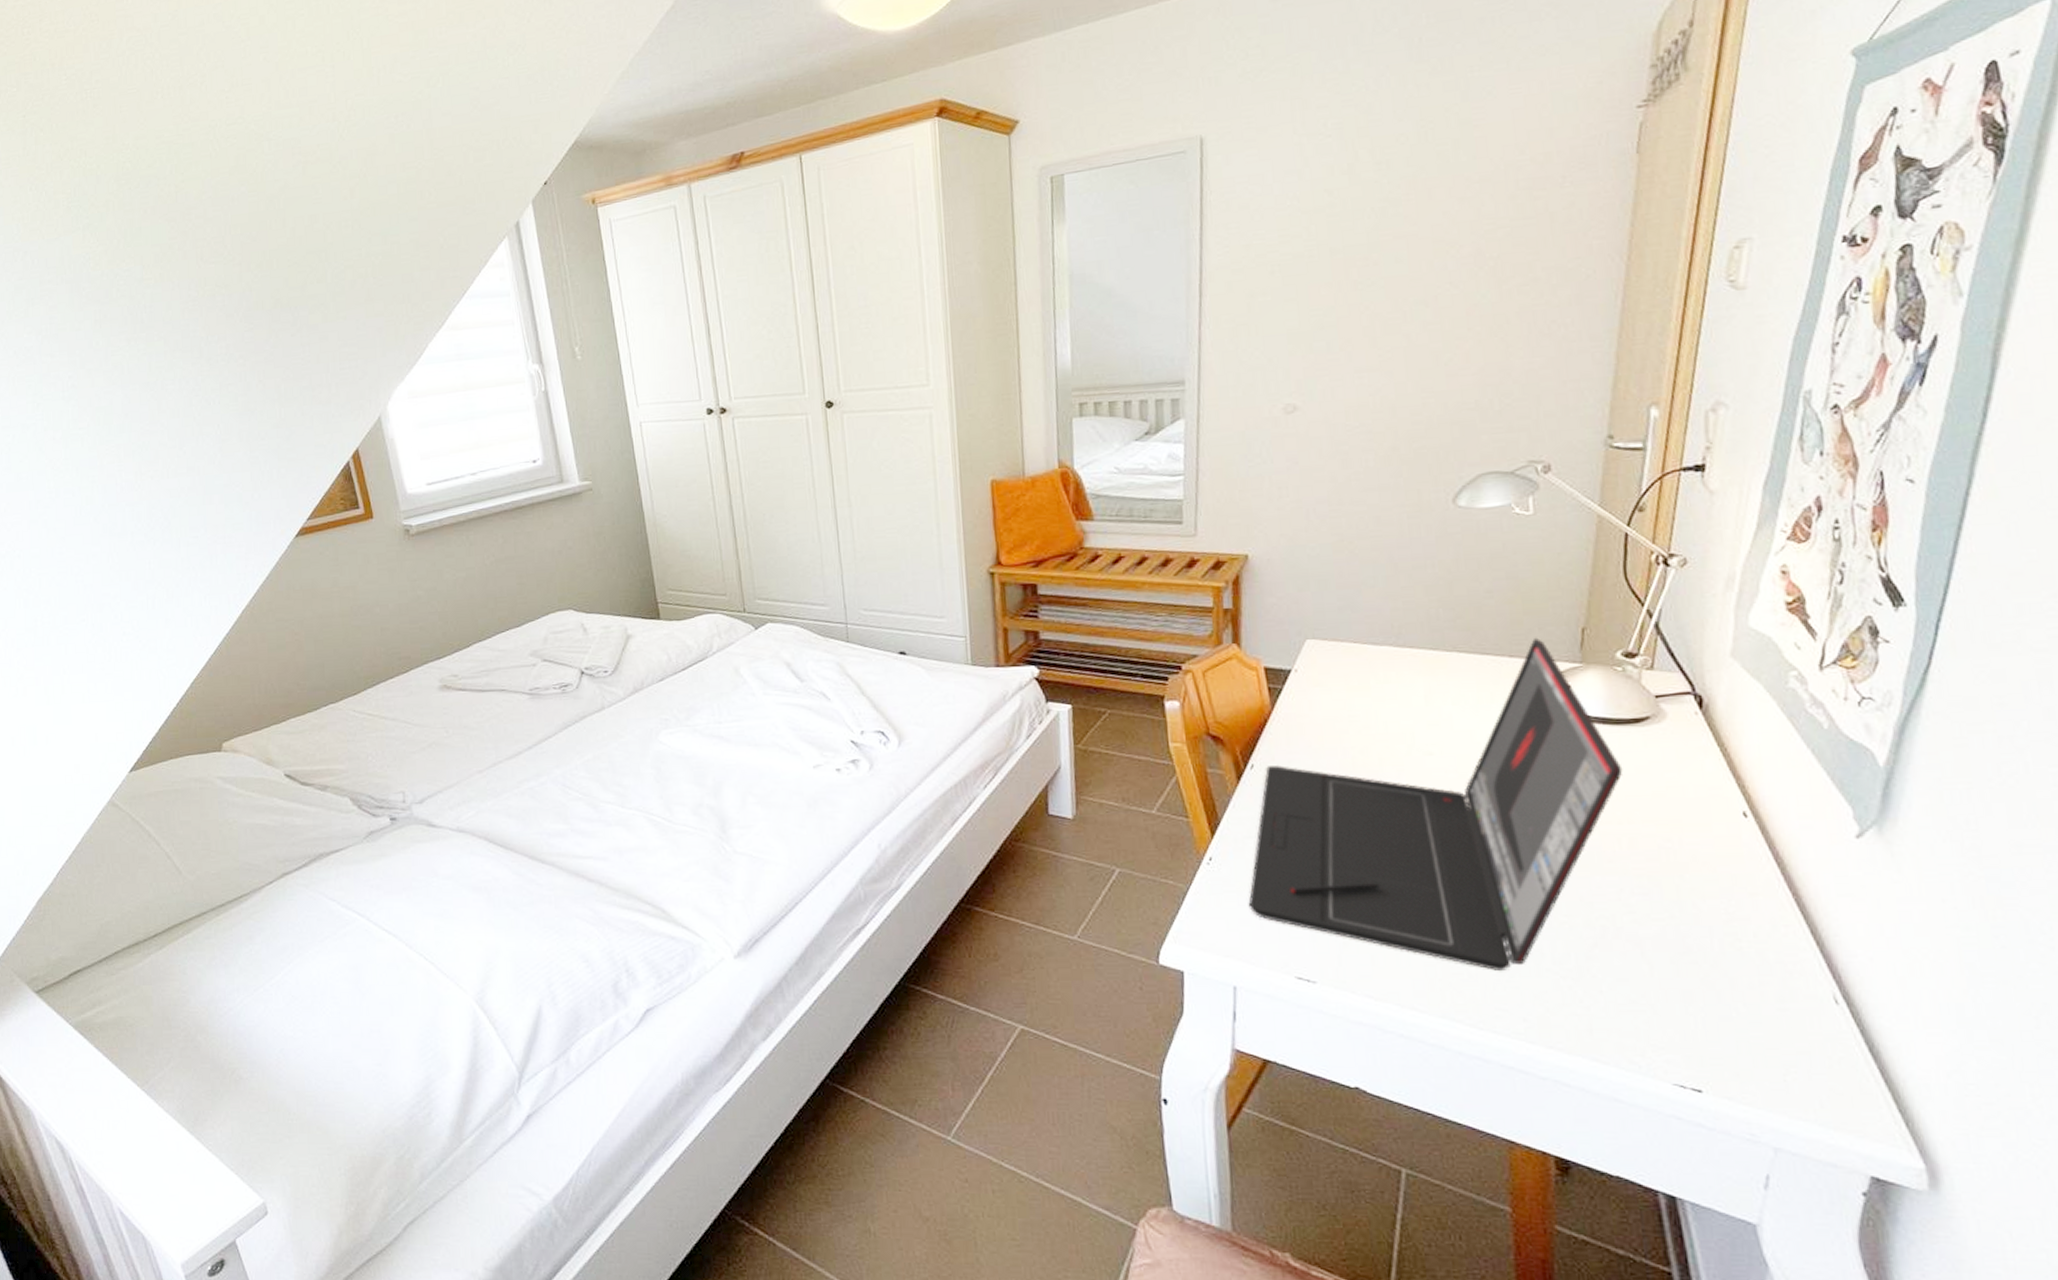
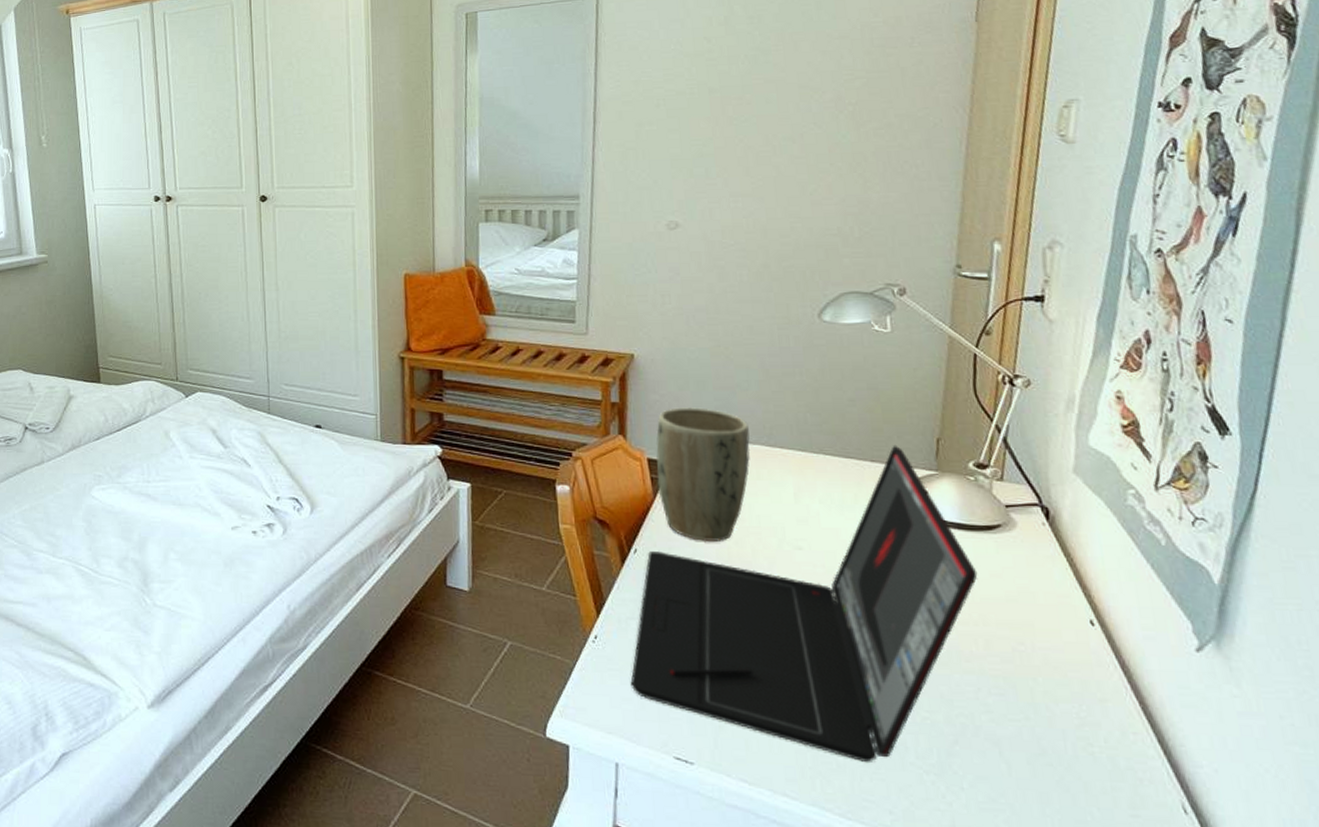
plant pot: none [1273,609,1377,752] -> present [656,407,751,541]

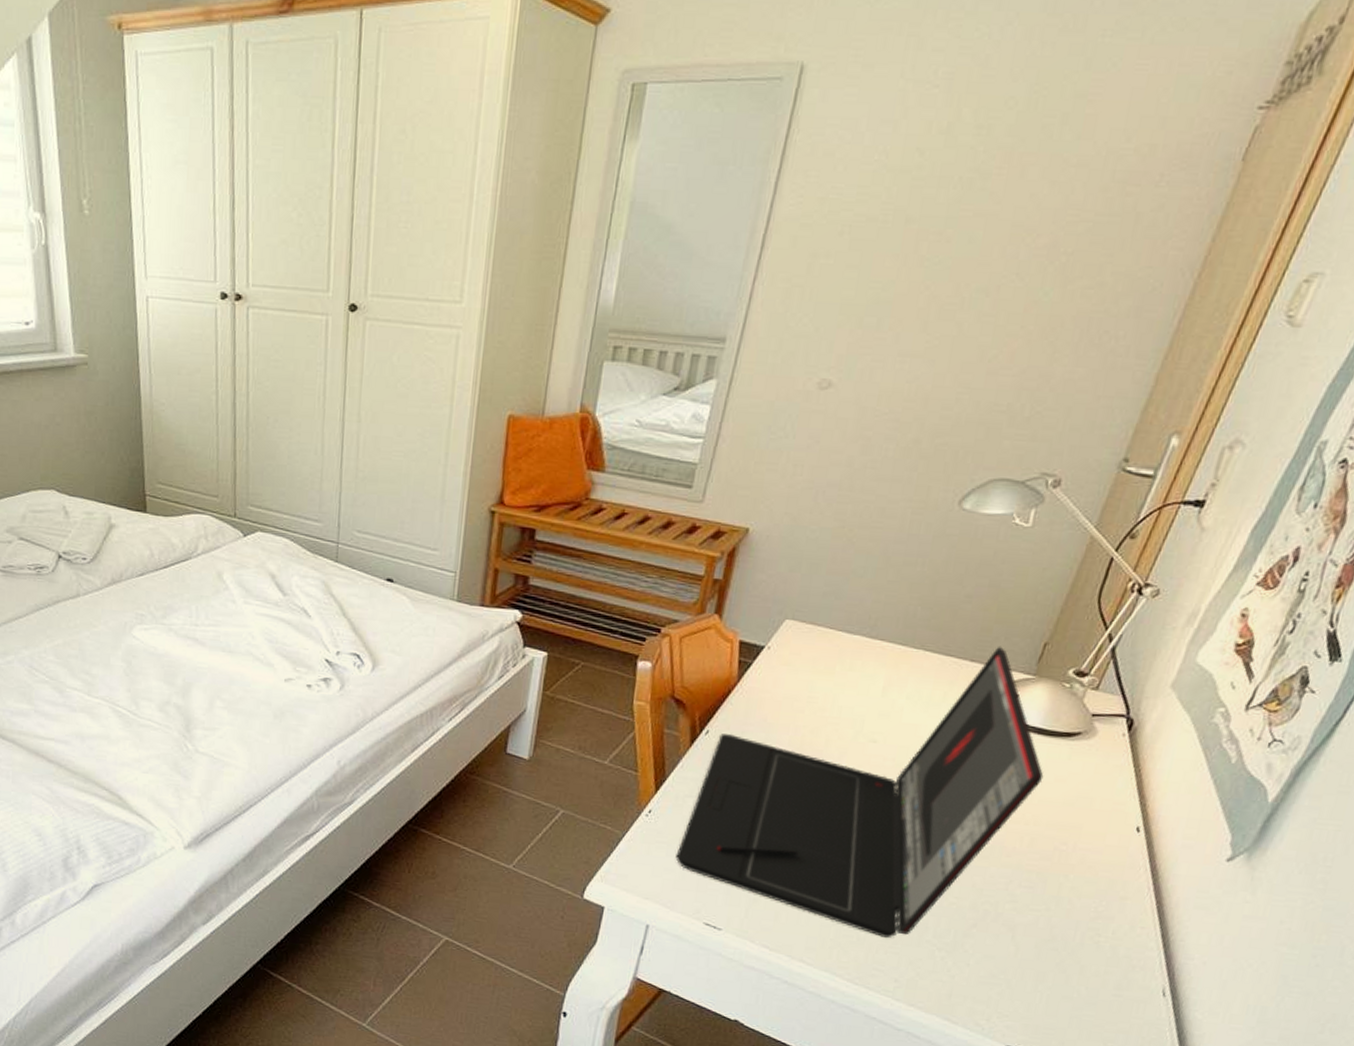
plant pot: present [656,407,751,541] -> none [743,590,854,729]

